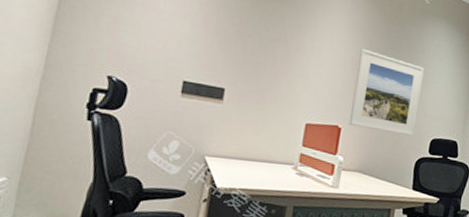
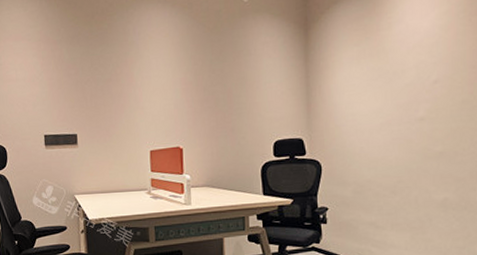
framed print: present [349,49,424,137] -> none [186,67,256,145]

